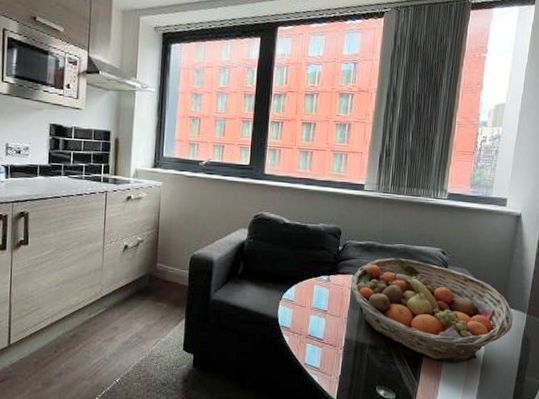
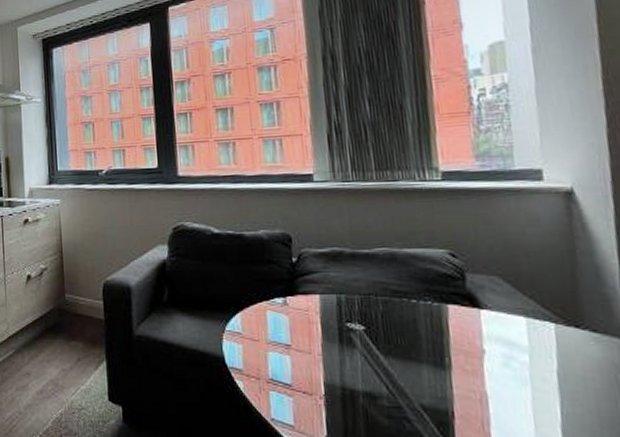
fruit basket: present [350,257,514,363] -> none [316,267,603,419]

